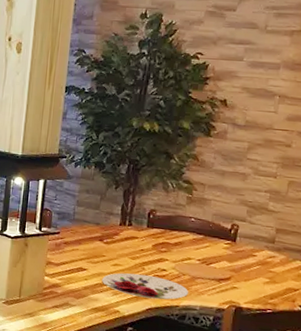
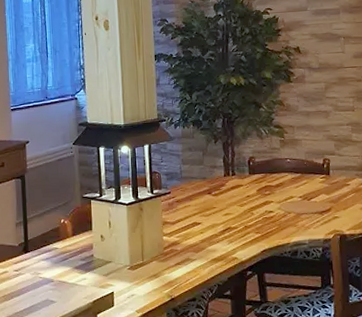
plate: present [102,273,188,300] -> none [216,218,296,241]

